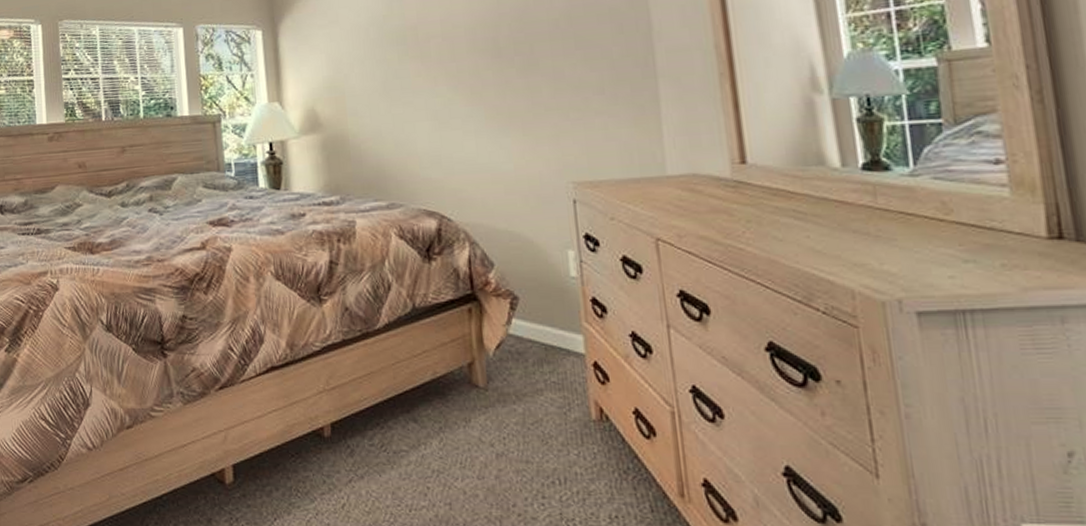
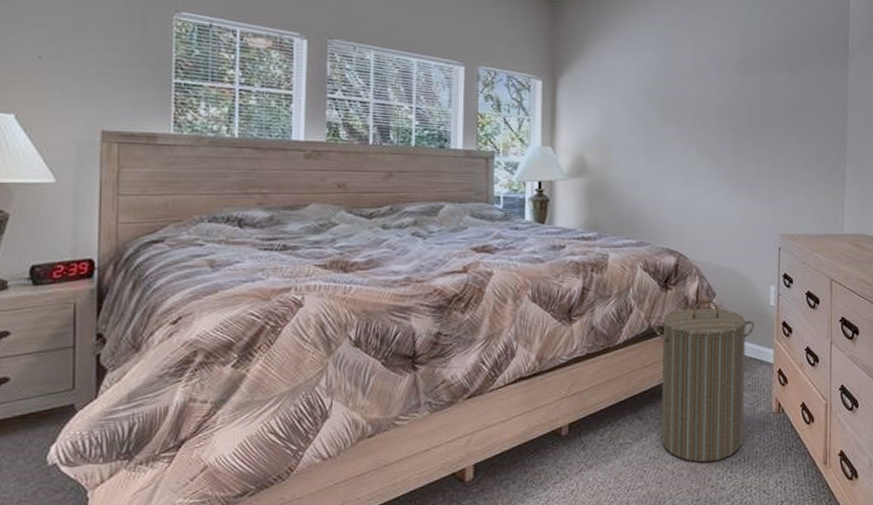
laundry hamper: none [418,271,556,482] -> present [653,299,755,463]

